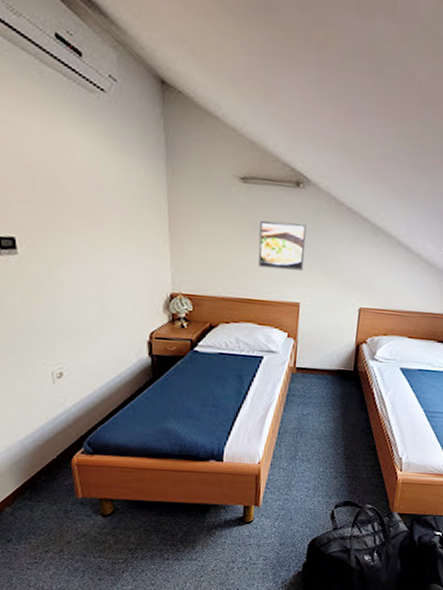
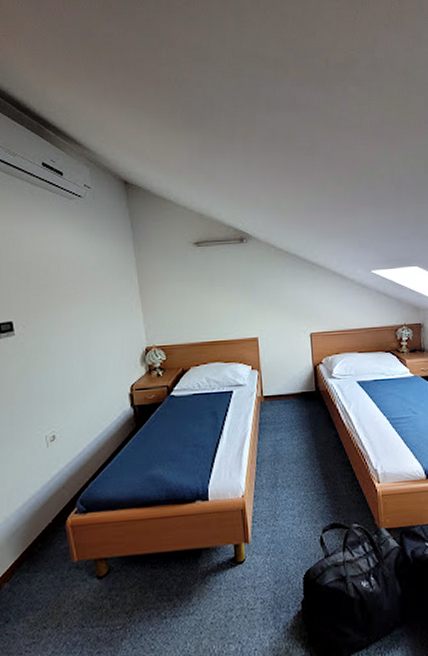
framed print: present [258,220,306,271] -> none [215,271,257,313]

